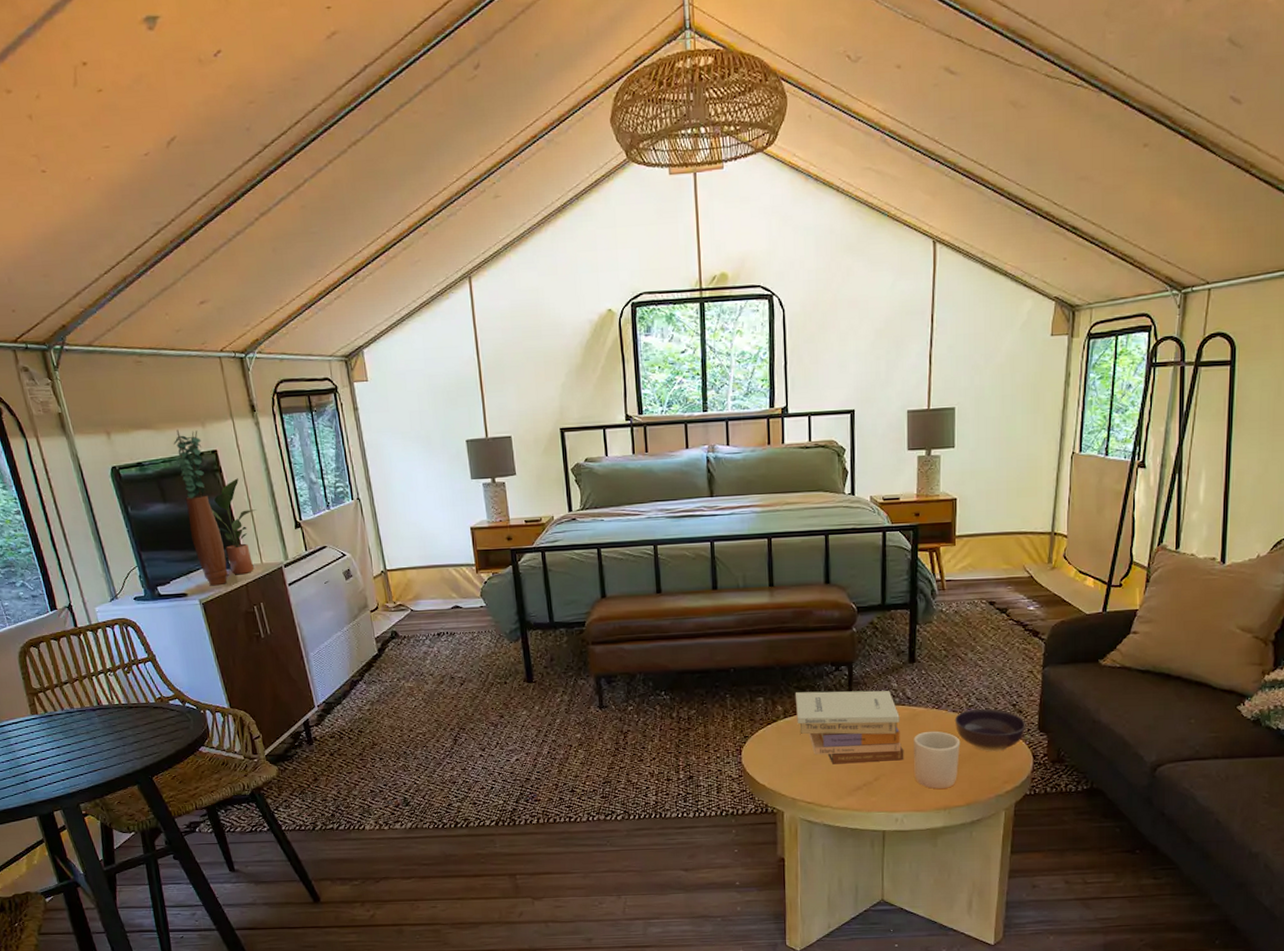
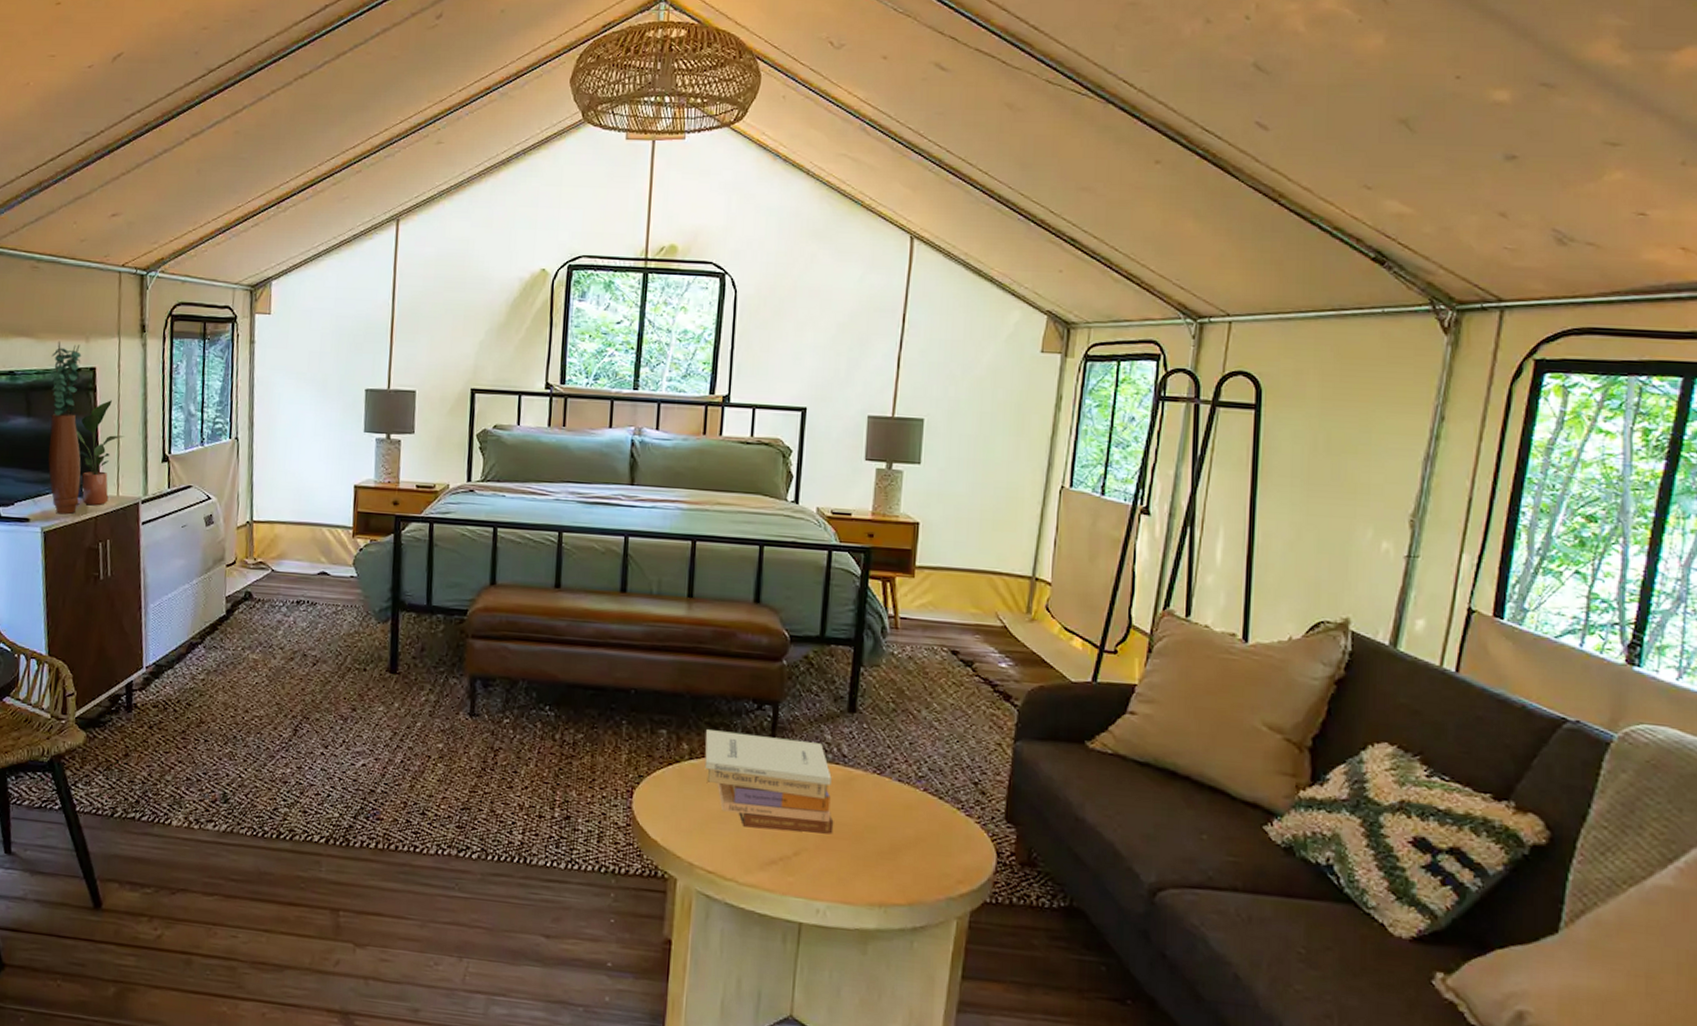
mug: present [913,731,961,790] -> none [843,801,906,880]
bowl: present [954,708,1026,752] -> none [899,781,990,841]

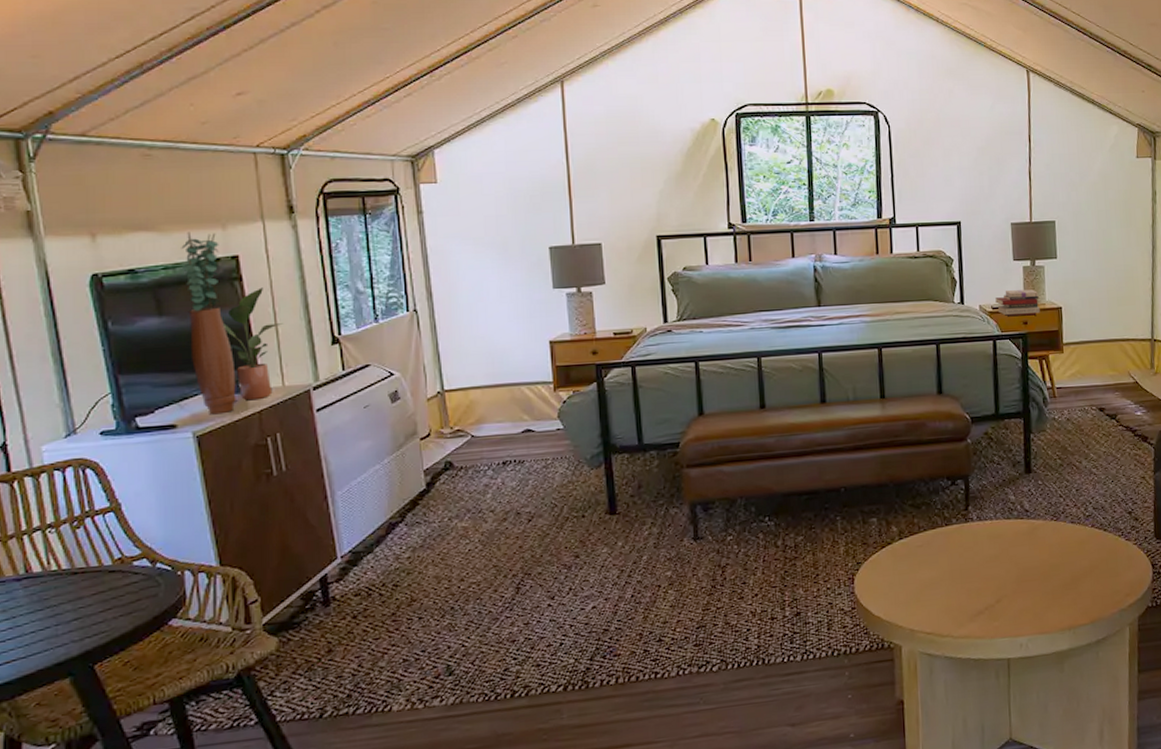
books: present [704,729,834,834] -> none [910,504,1026,588]
books: none [837,494,892,528] -> present [995,289,1040,316]

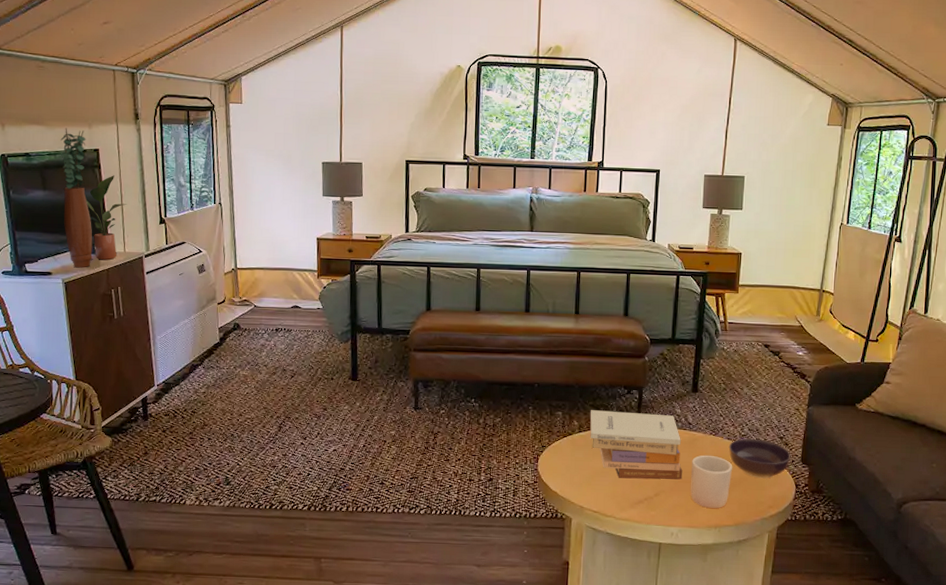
books: none [910,504,1026,588] -> present [590,410,683,480]
books: present [995,289,1040,316] -> none [683,234,722,258]
mug: none [1034,544,1081,608] -> present [690,455,733,509]
bowl: none [1073,517,1143,564] -> present [728,438,791,479]

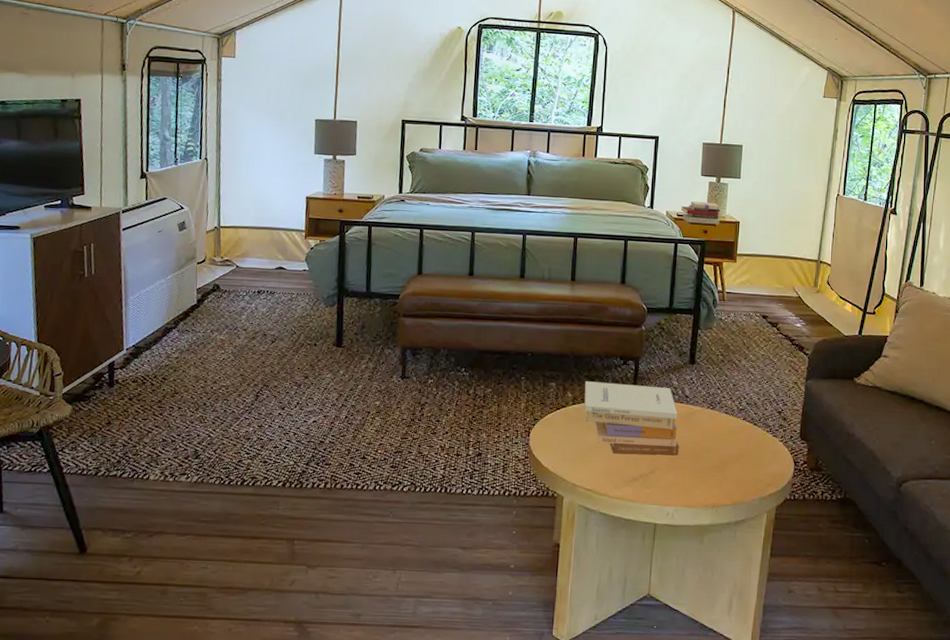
vase: present [60,127,93,268] -> none [37,76,68,223]
potted plant: present [85,175,127,260] -> none [62,126,107,215]
books: none [683,234,722,258] -> present [681,201,720,226]
mug: present [690,455,733,509] -> none [686,429,731,487]
bowl: present [728,438,791,479] -> none [726,412,790,456]

